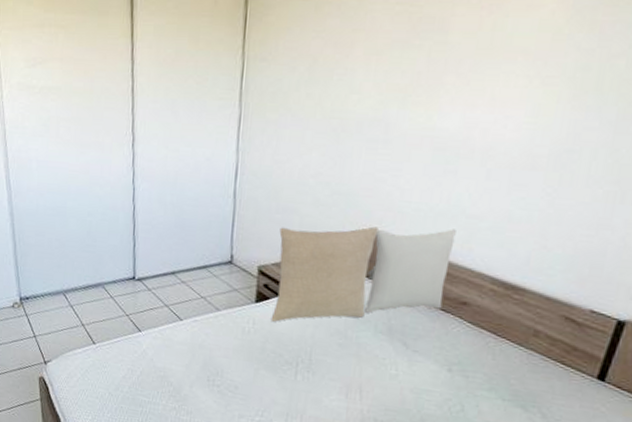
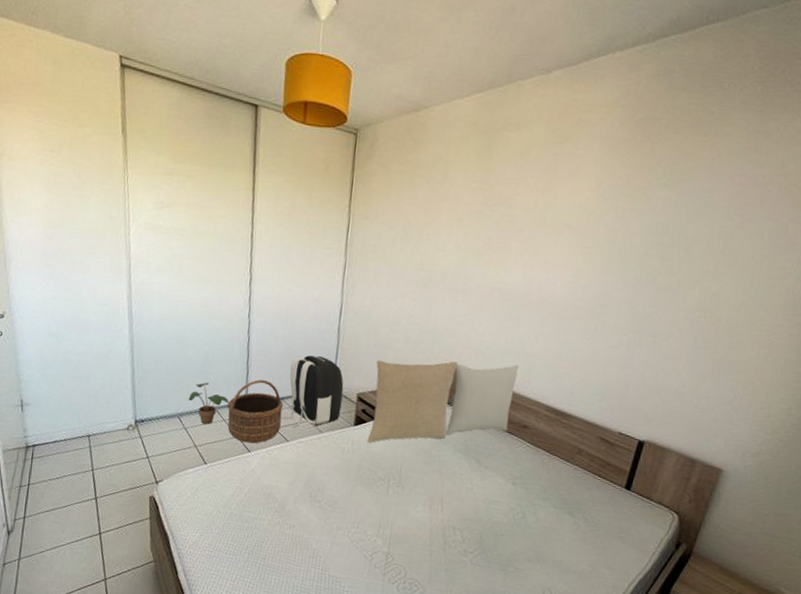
potted plant: none [73,256,116,302] -> present [188,382,229,425]
basket: none [114,252,174,322] -> present [227,379,283,444]
backpack: none [173,224,242,306] -> present [281,355,344,429]

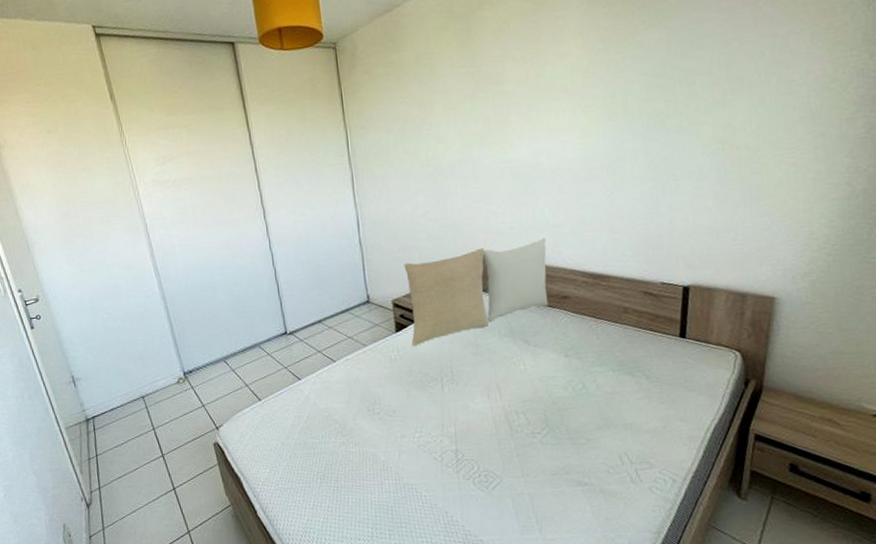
potted plant: present [188,382,229,425] -> none [229,321,269,363]
basket: present [227,379,283,444] -> none [268,307,325,372]
backpack: present [281,355,344,429] -> none [321,272,380,348]

